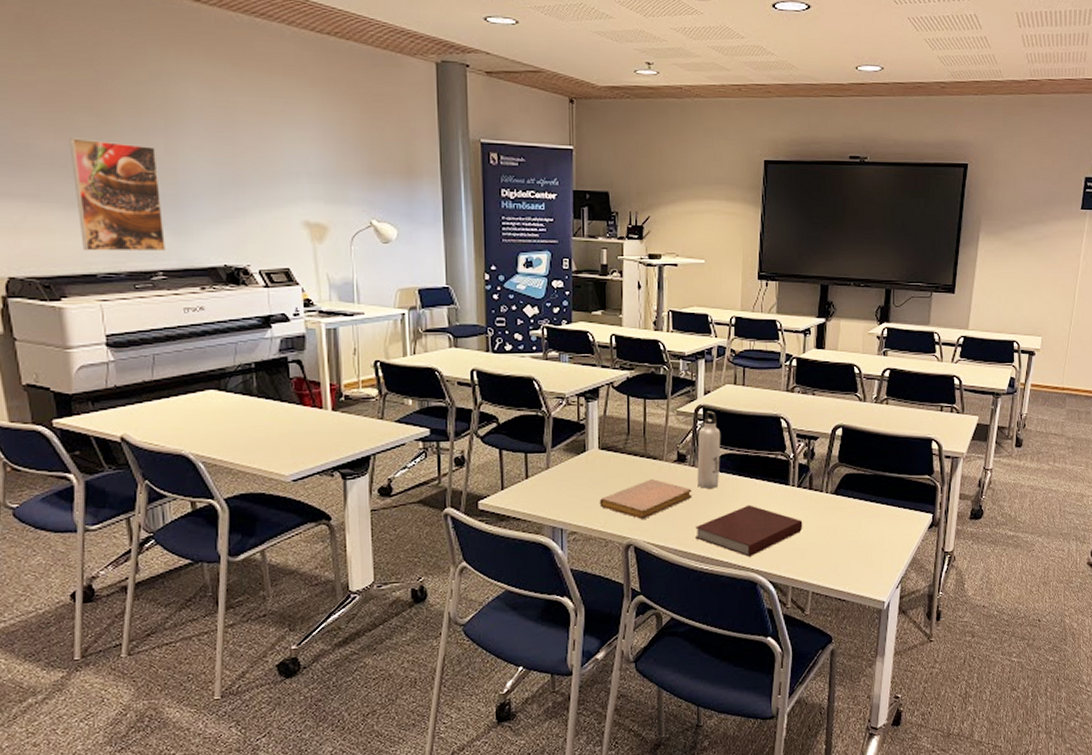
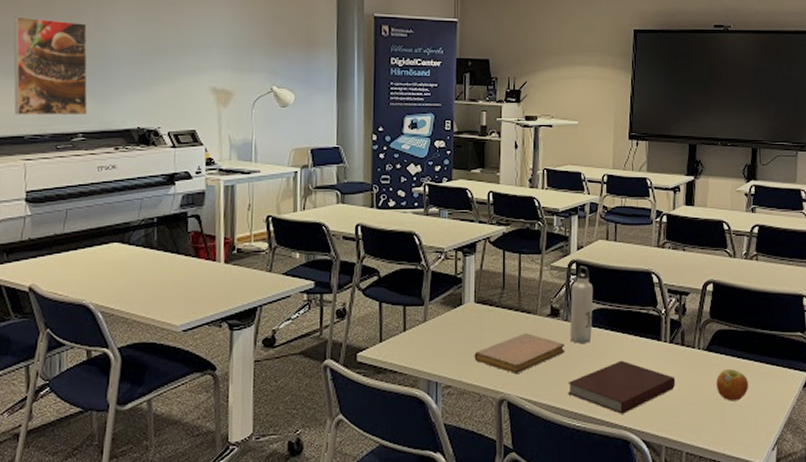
apple: none [843,511,876,543] -> present [716,368,749,401]

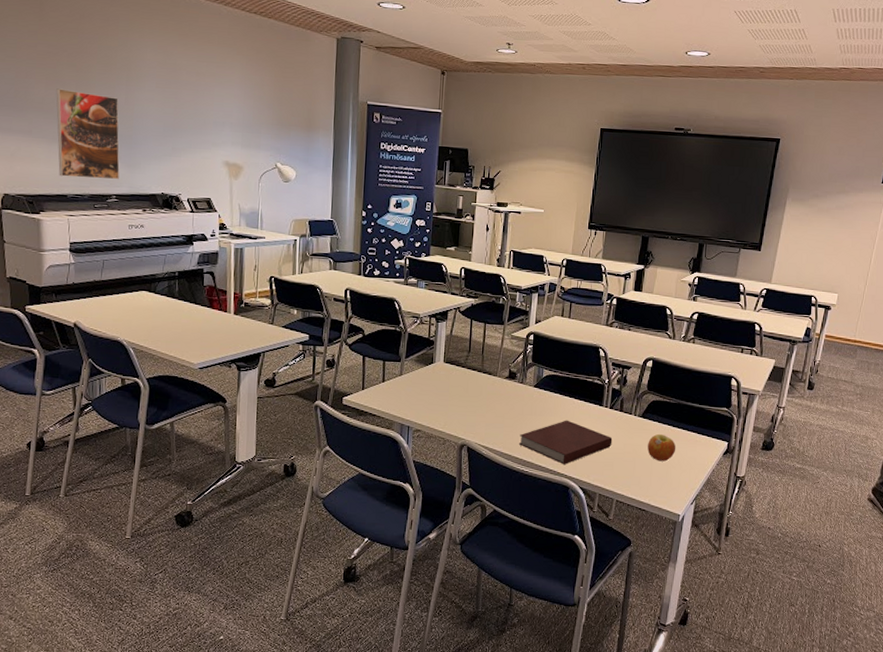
notebook: present [474,333,565,373] -> none [441,391,519,424]
water bottle: present [570,266,594,343] -> none [524,337,547,403]

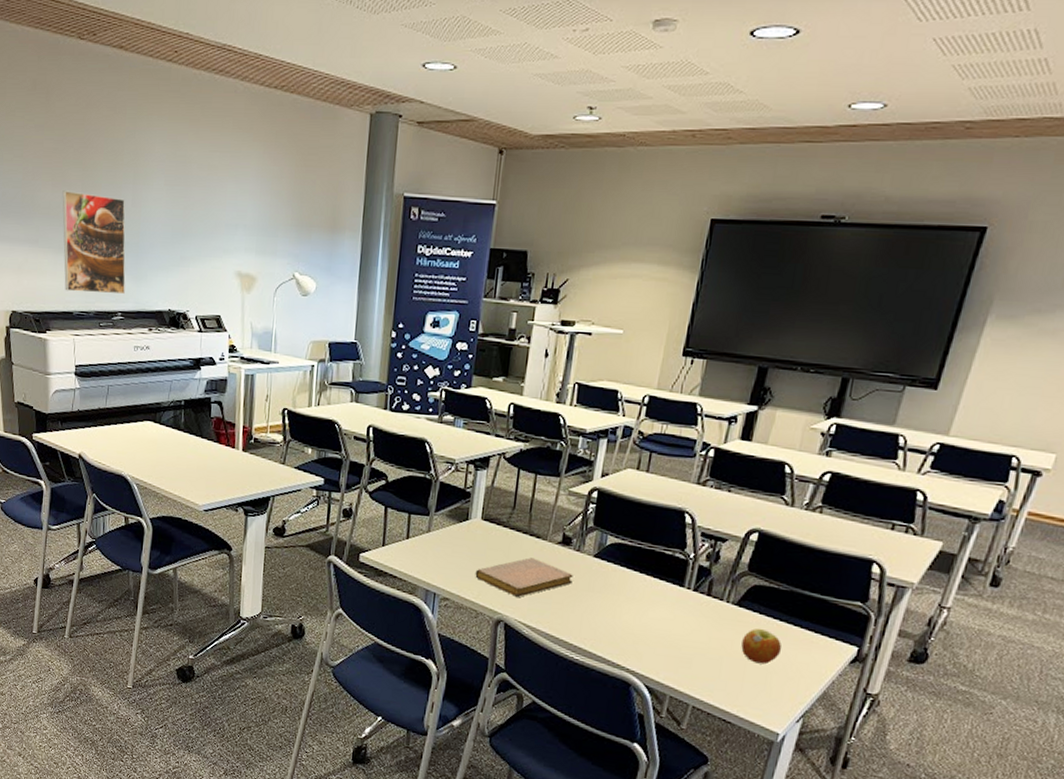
notebook: none [441,391,519,424] -> present [475,557,573,597]
notebook: present [518,420,613,464] -> none [568,600,694,656]

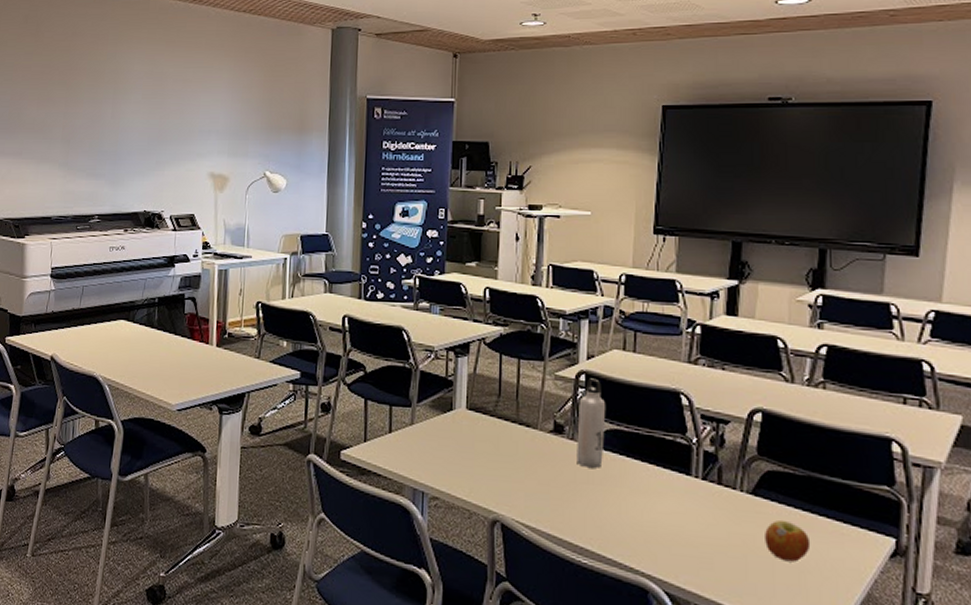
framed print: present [62,190,126,295] -> none [44,107,105,199]
notebook: present [475,557,573,597] -> none [465,449,570,493]
water bottle: none [580,495,614,577] -> present [577,378,606,468]

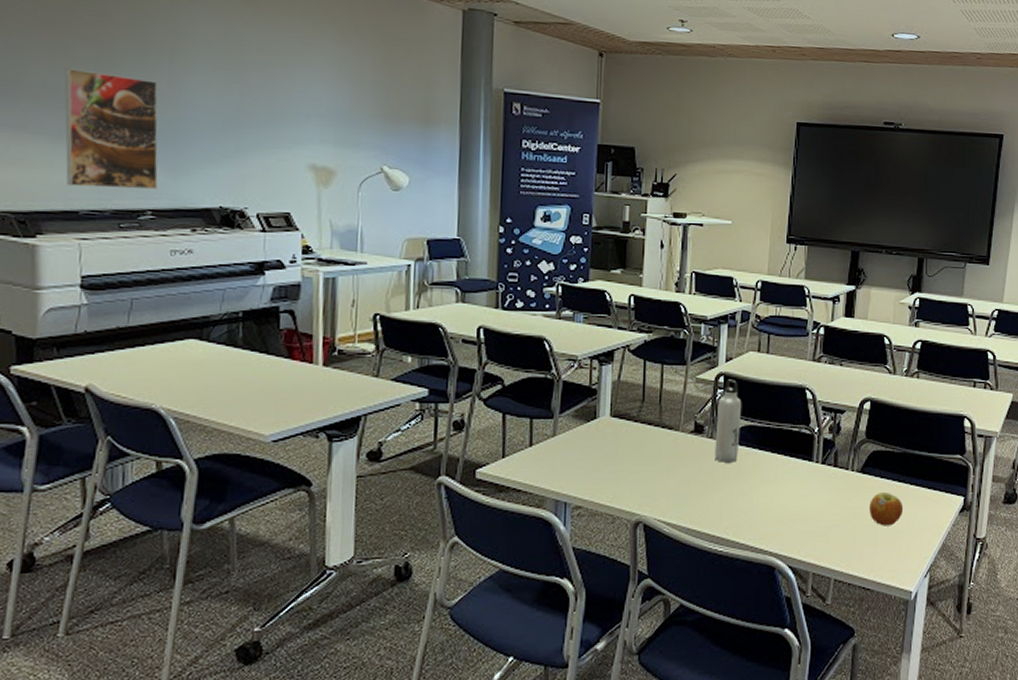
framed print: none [44,107,105,199] -> present [64,68,158,190]

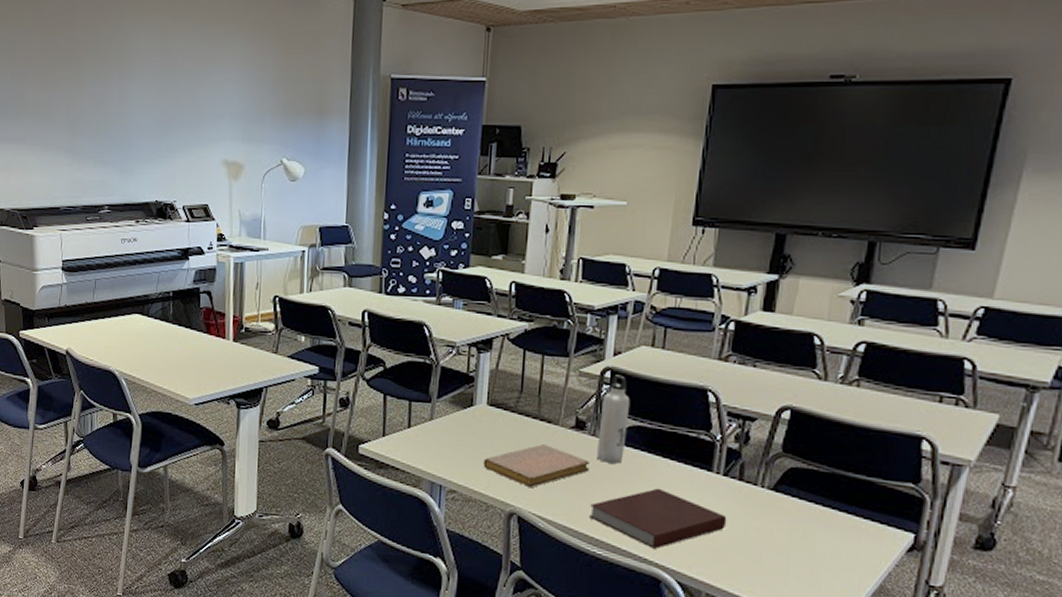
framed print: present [64,68,158,190] -> none [49,89,112,188]
notebook: none [608,451,709,494] -> present [483,444,590,487]
notebook: none [709,481,826,538] -> present [588,488,727,549]
apple: present [870,491,904,526] -> none [782,515,828,555]

